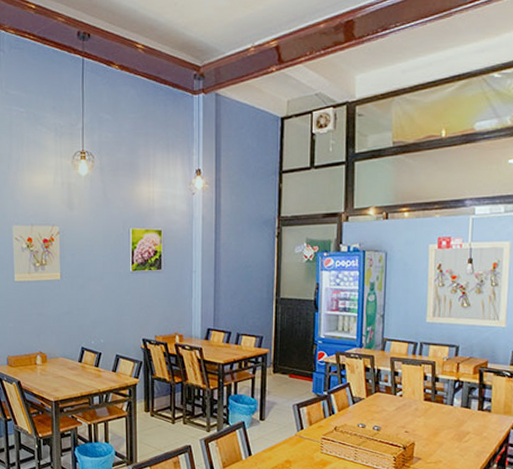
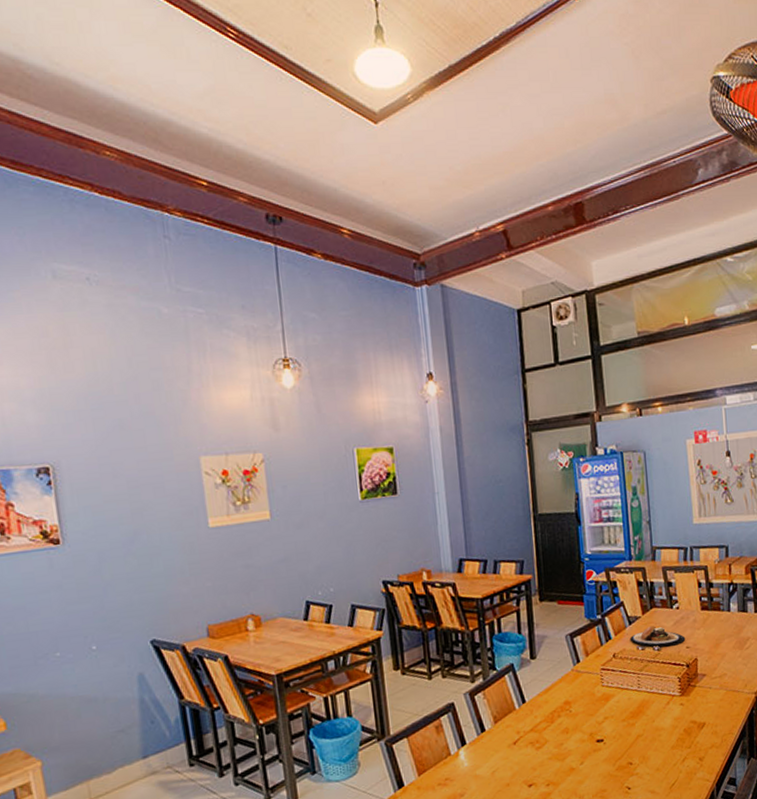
plate: none [352,407,405,428] -> present [630,625,686,647]

